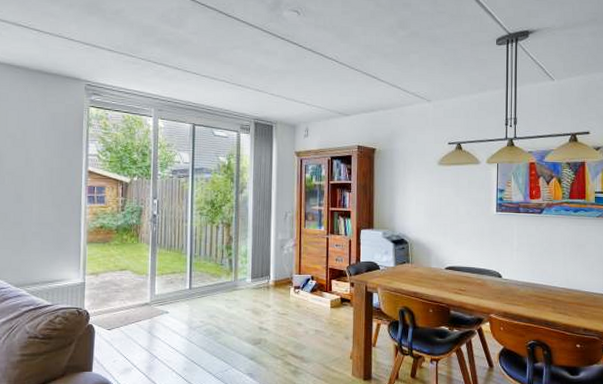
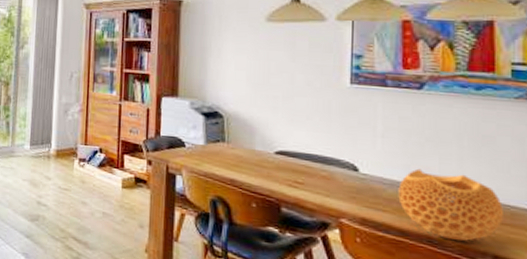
decorative bowl: none [527,272,590,322] -> present [398,168,503,241]

